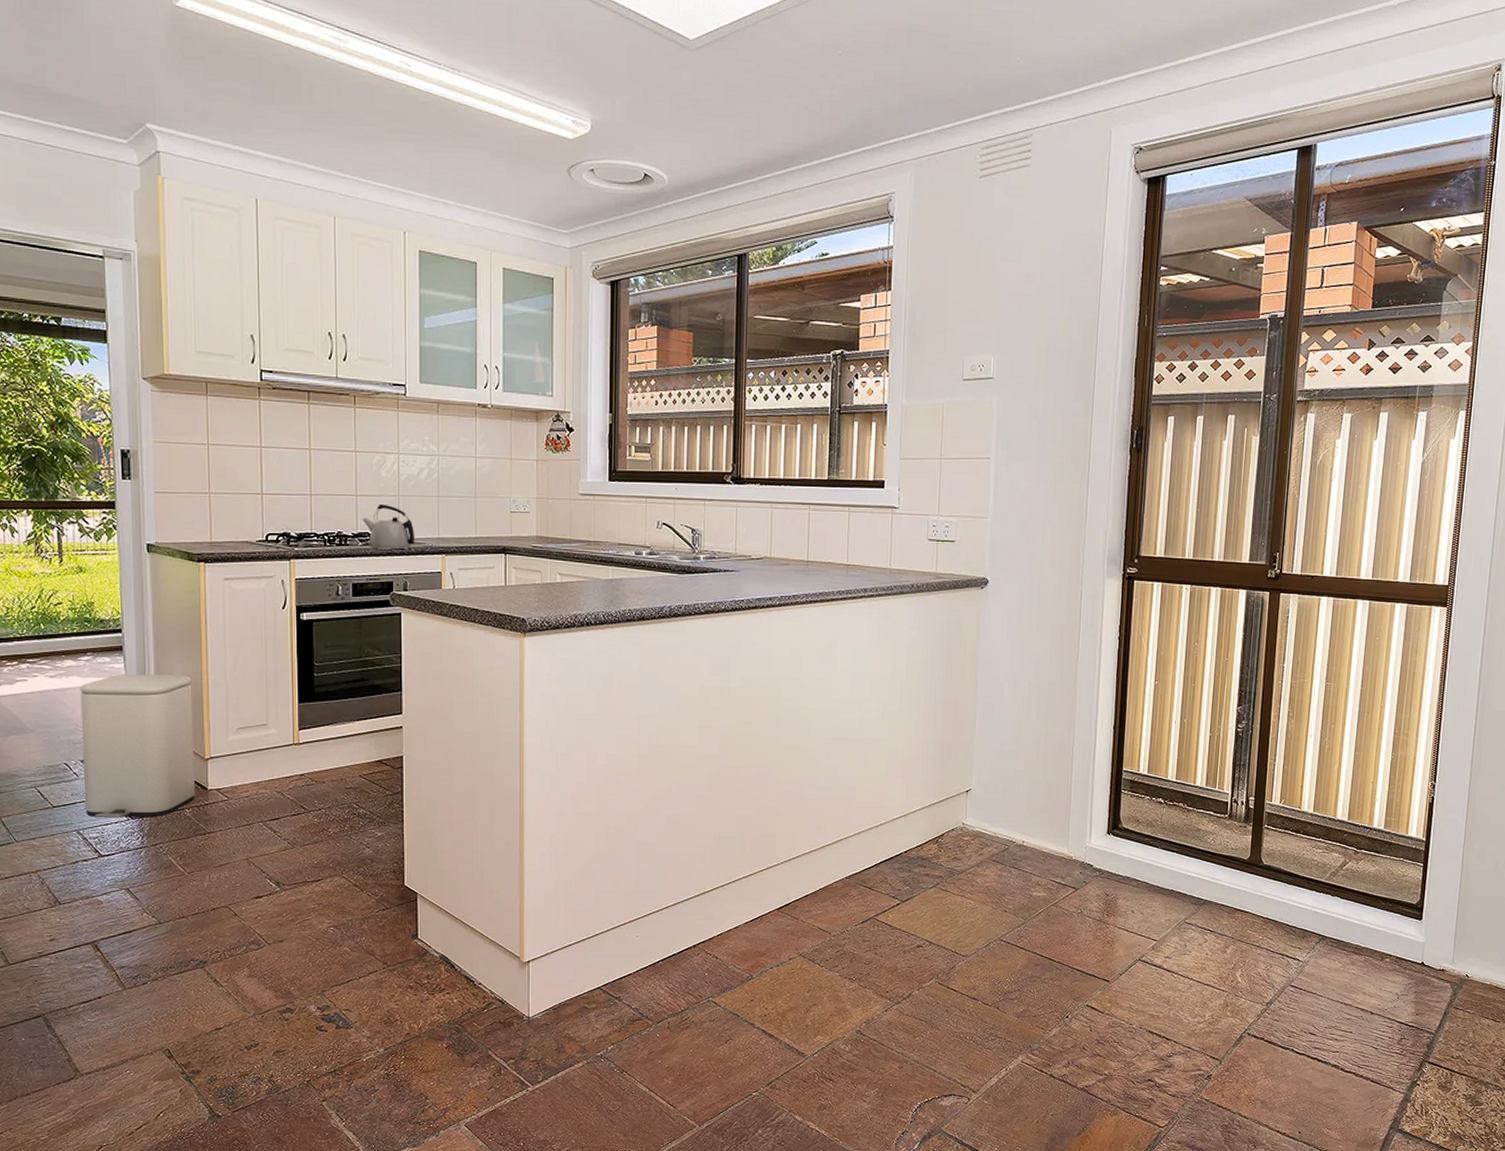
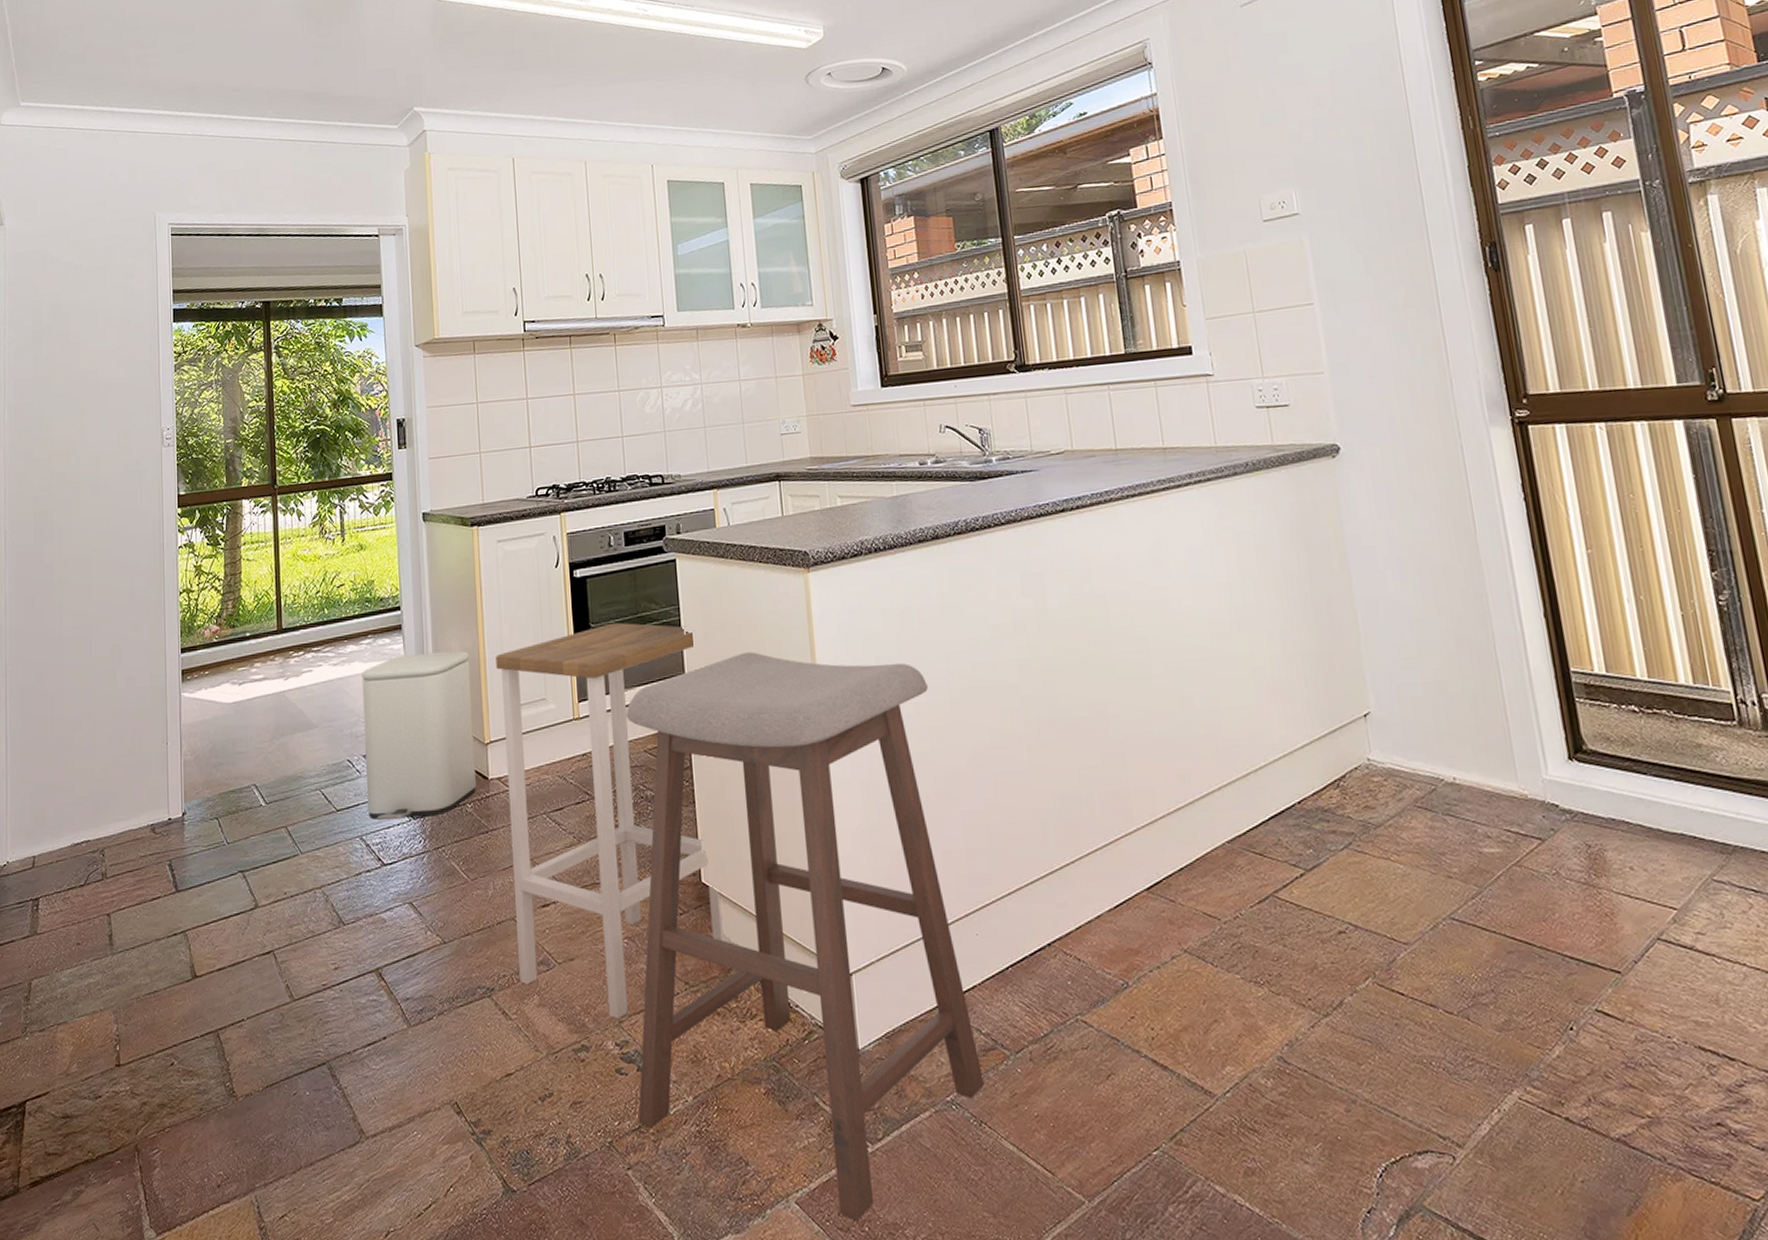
bar stool: none [219,663,426,989] -> present [496,622,730,1020]
bar stool: none [334,700,629,1138] -> present [626,652,984,1221]
kettle: present [362,503,415,551] -> none [629,442,685,493]

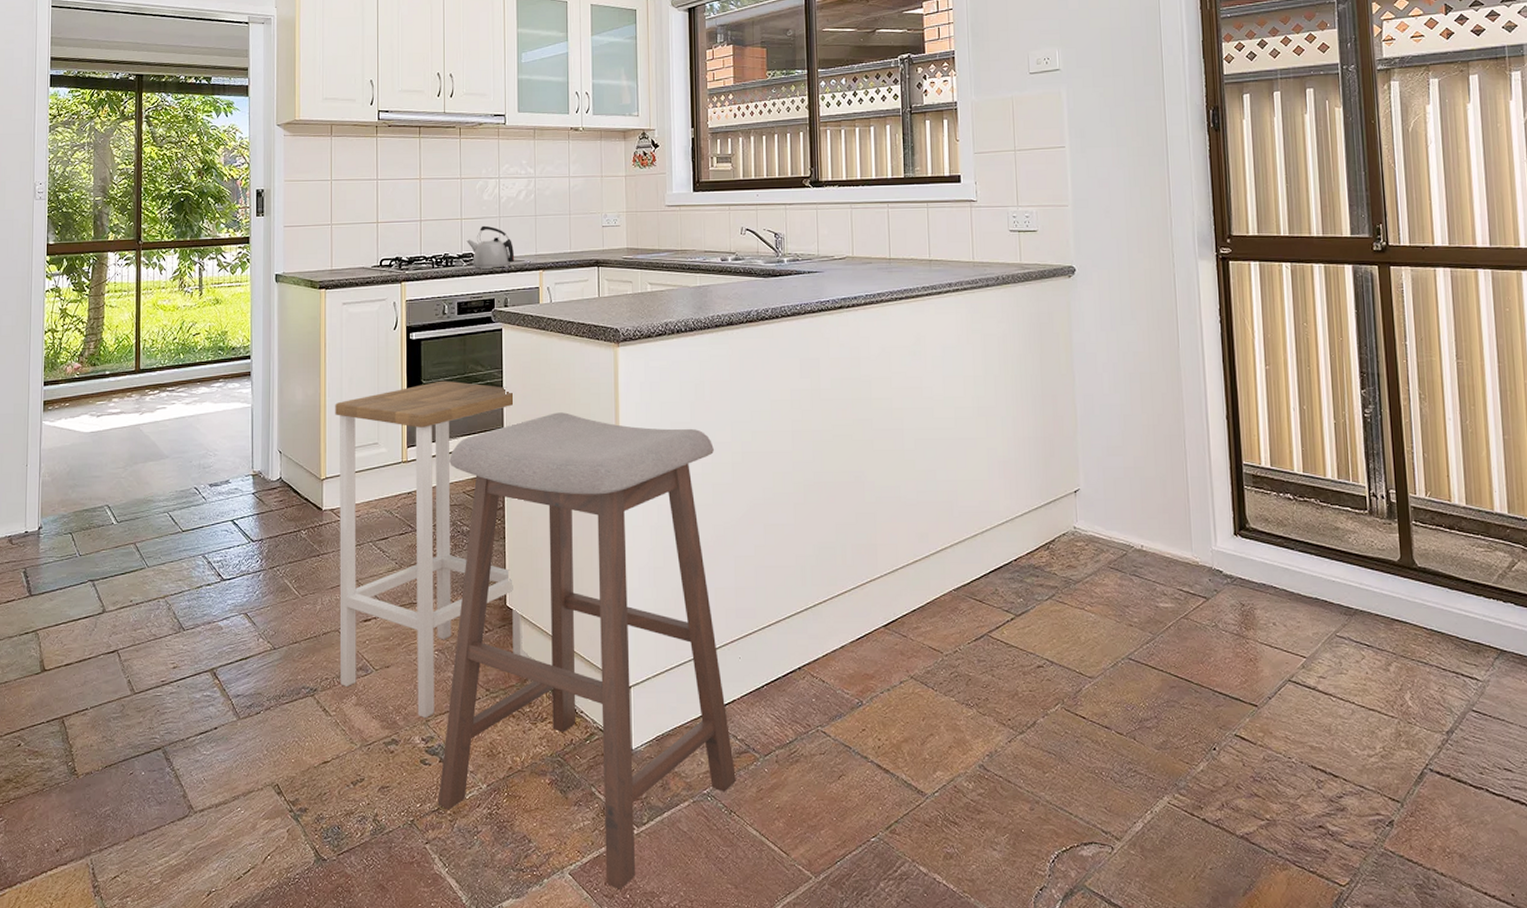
pedal bin: present [361,651,477,821] -> none [210,397,312,542]
kettle: none [629,442,685,493] -> present [466,225,515,270]

